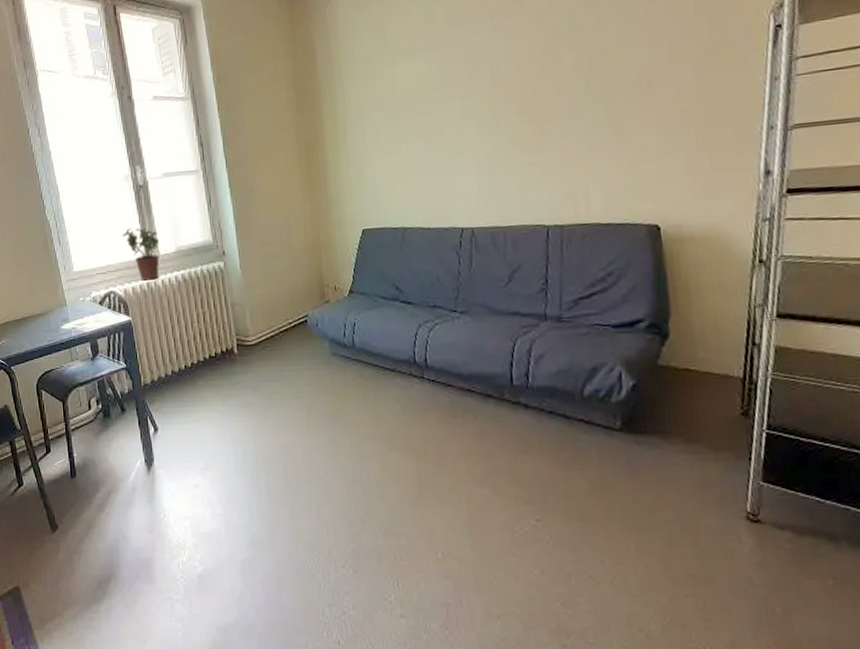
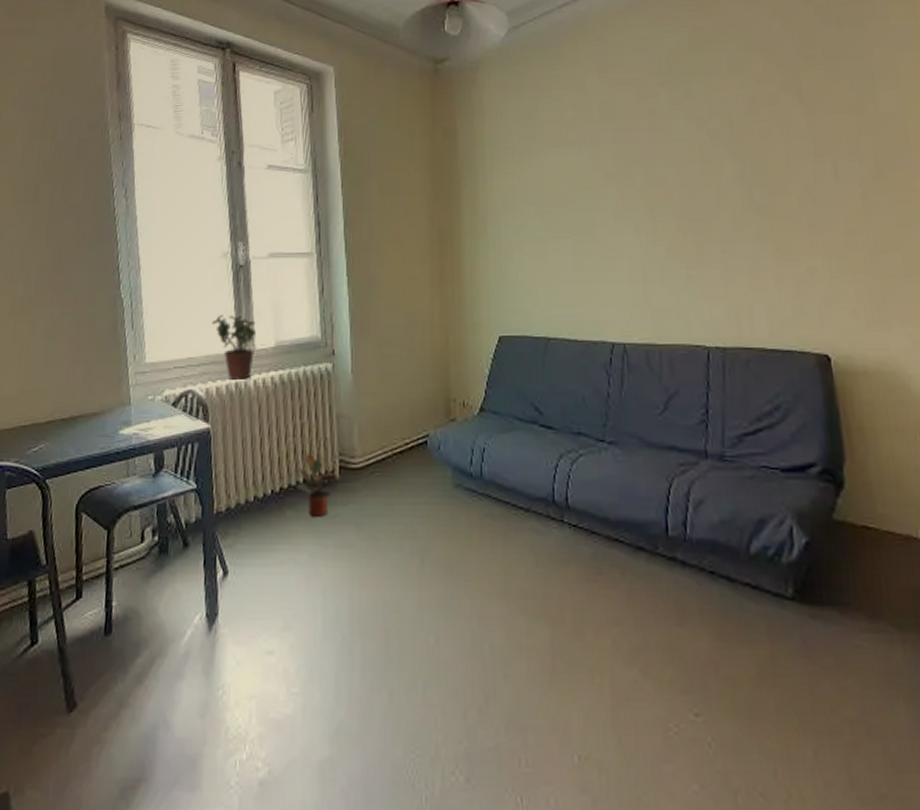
potted plant: none [203,334,242,384] -> present [295,452,344,517]

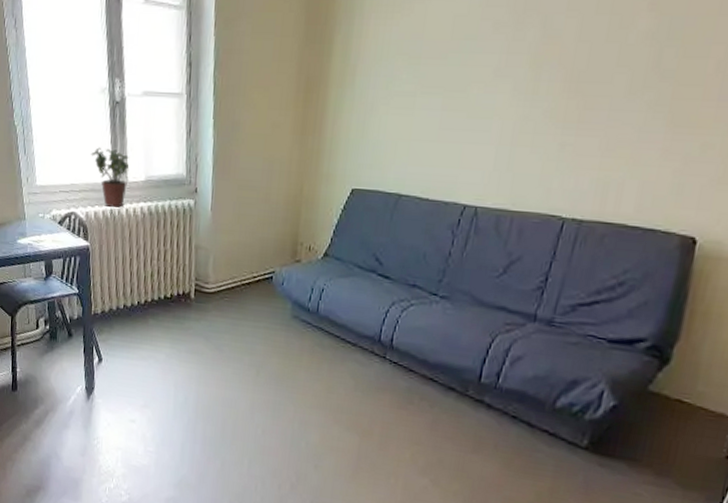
potted plant: present [295,452,344,517] -> none [157,274,198,328]

